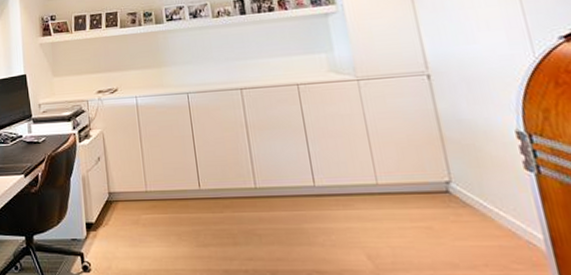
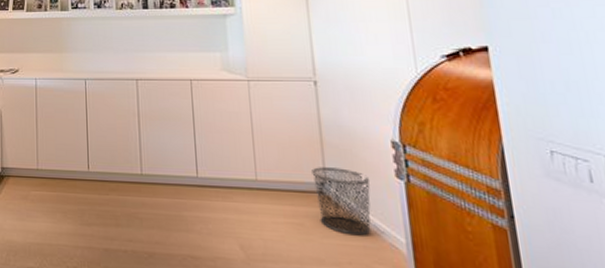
waste bin: none [434,164,505,235] -> present [311,167,371,236]

